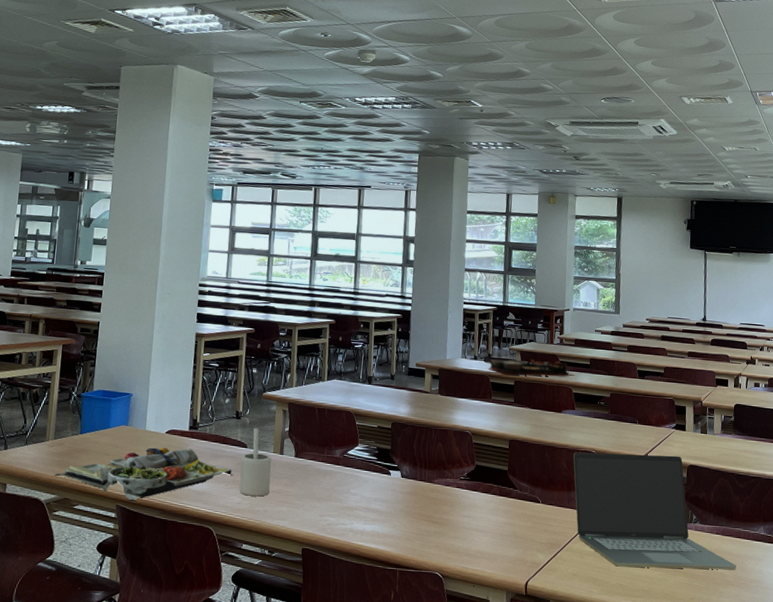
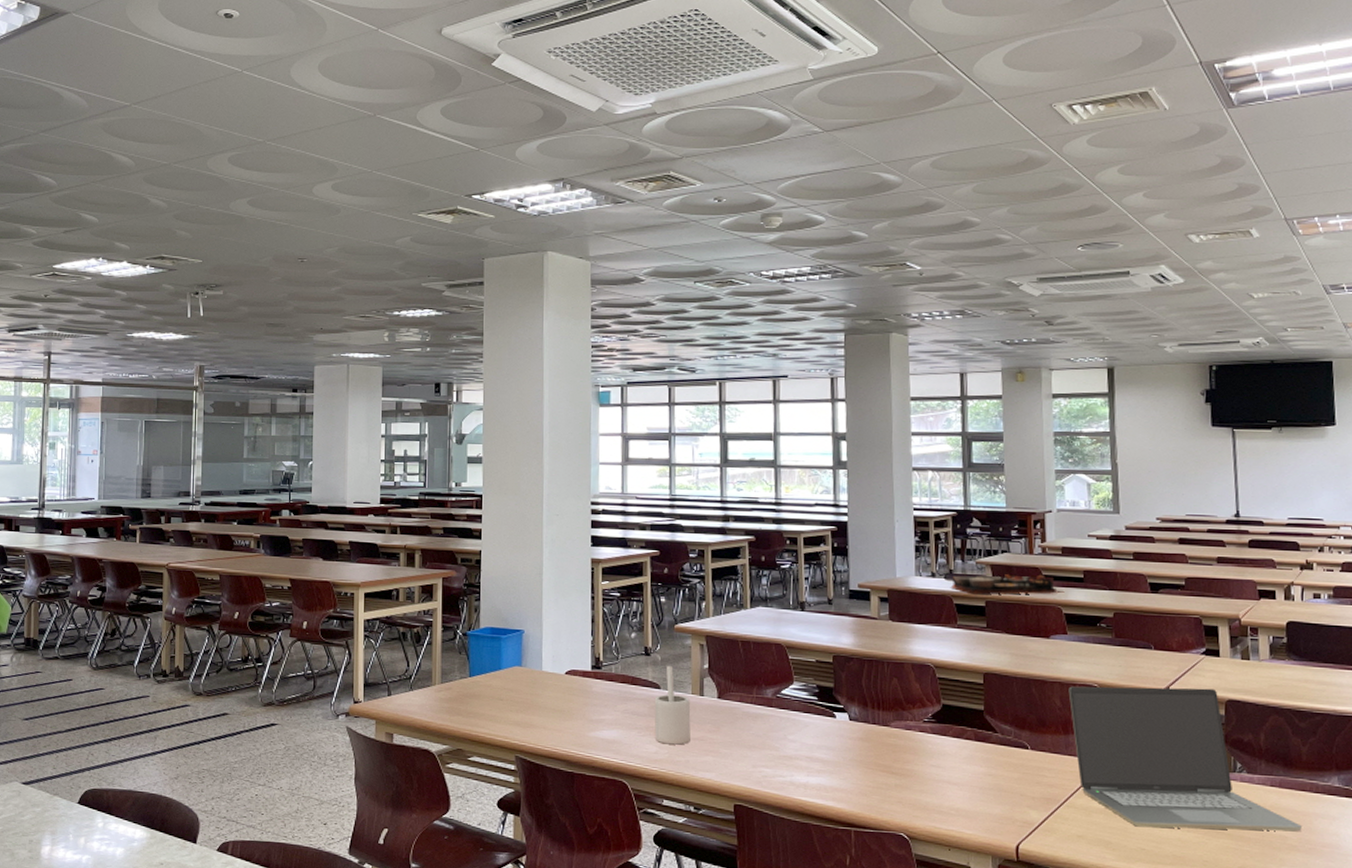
food tray: present [54,447,234,500] -> none [444,690,647,750]

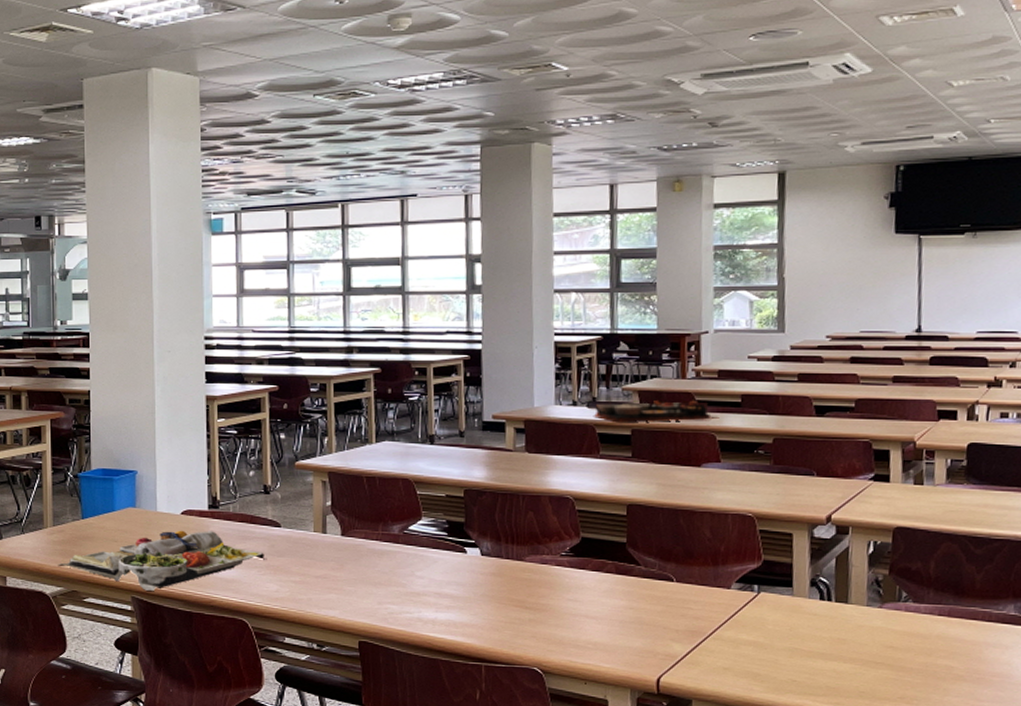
food tray: none [444,690,647,750] -> present [58,530,267,591]
straw: present [654,666,691,745] -> none [274,504,313,583]
laptop: present [1068,686,1302,832] -> none [719,515,971,661]

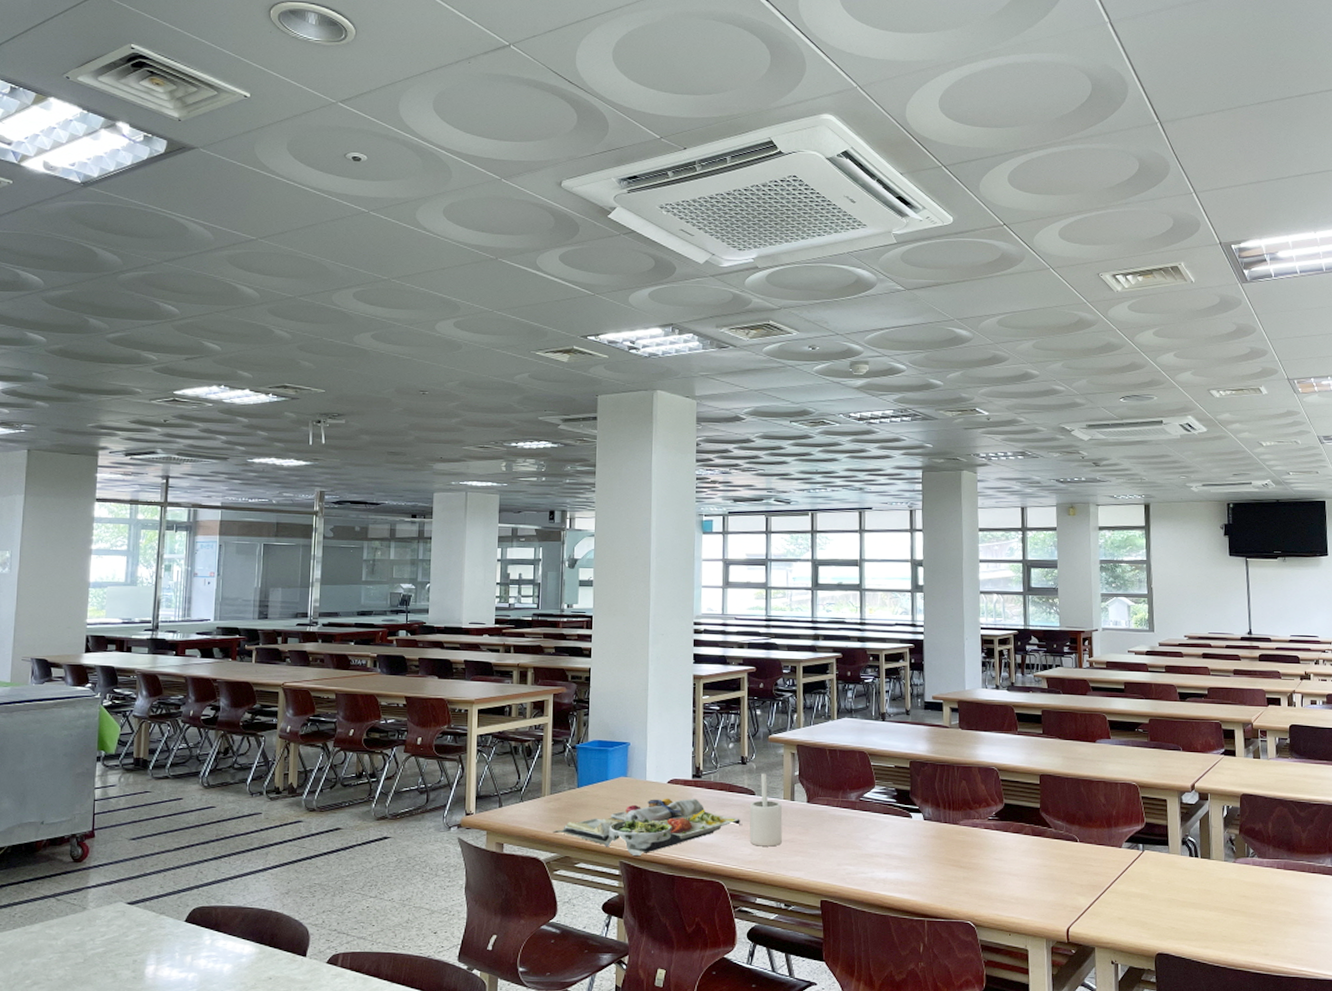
straw: none [274,504,313,583] -> present [749,774,783,847]
food tray: present [593,400,719,423] -> none [1012,686,1108,705]

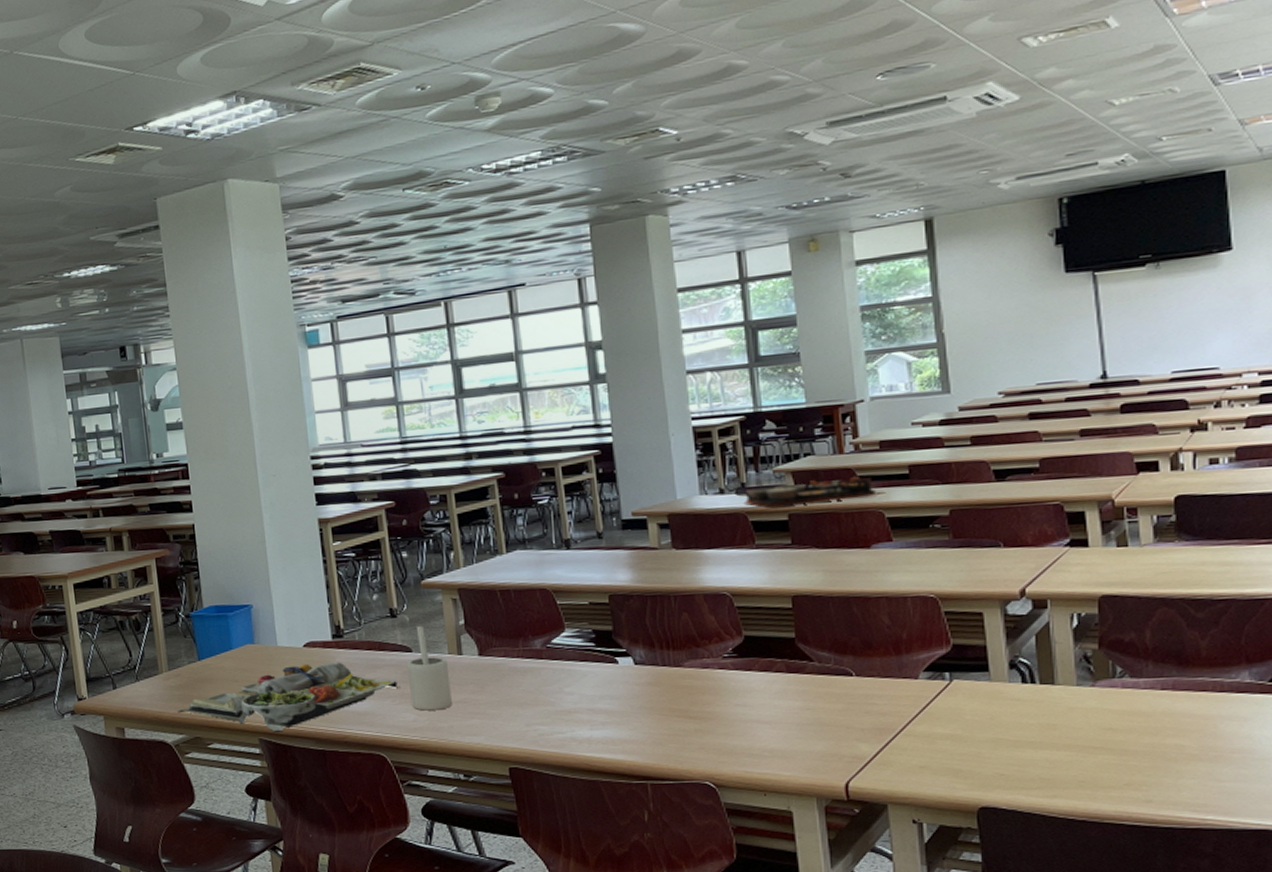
food tray: none [1012,686,1108,705] -> present [743,476,886,508]

